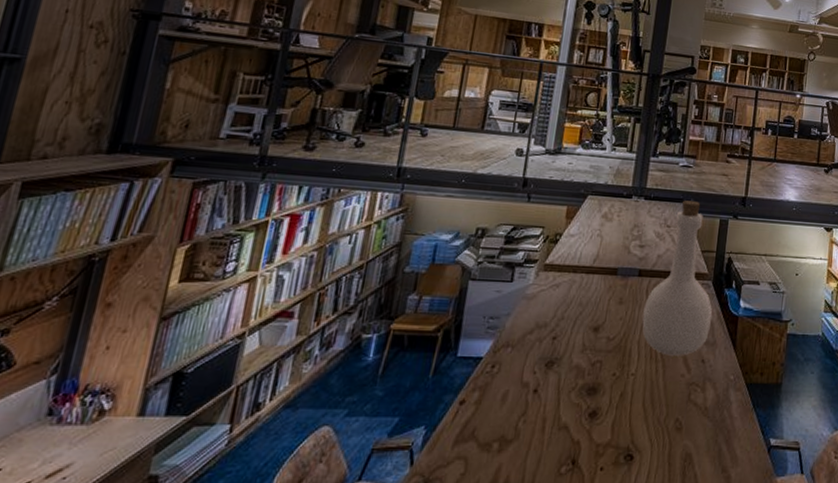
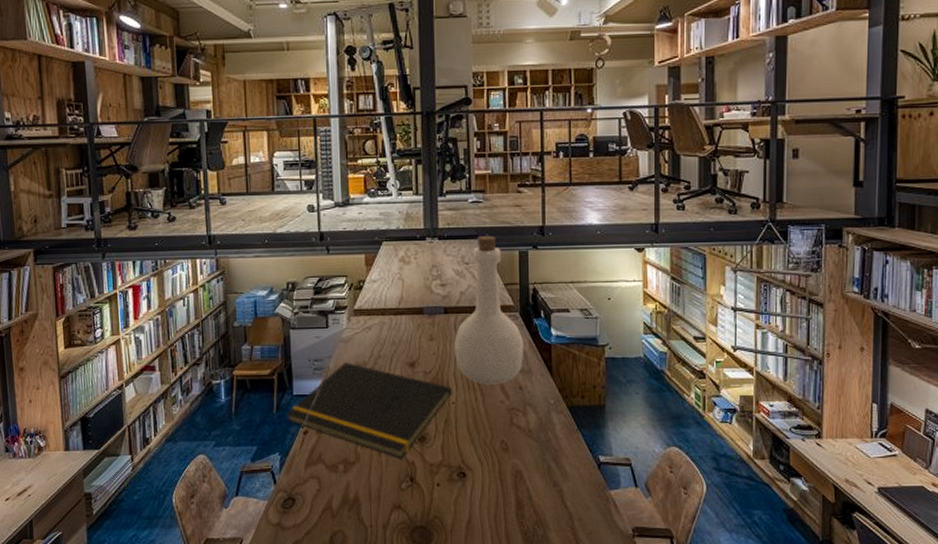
notepad: none [443,321,634,437] -> present [286,362,452,459]

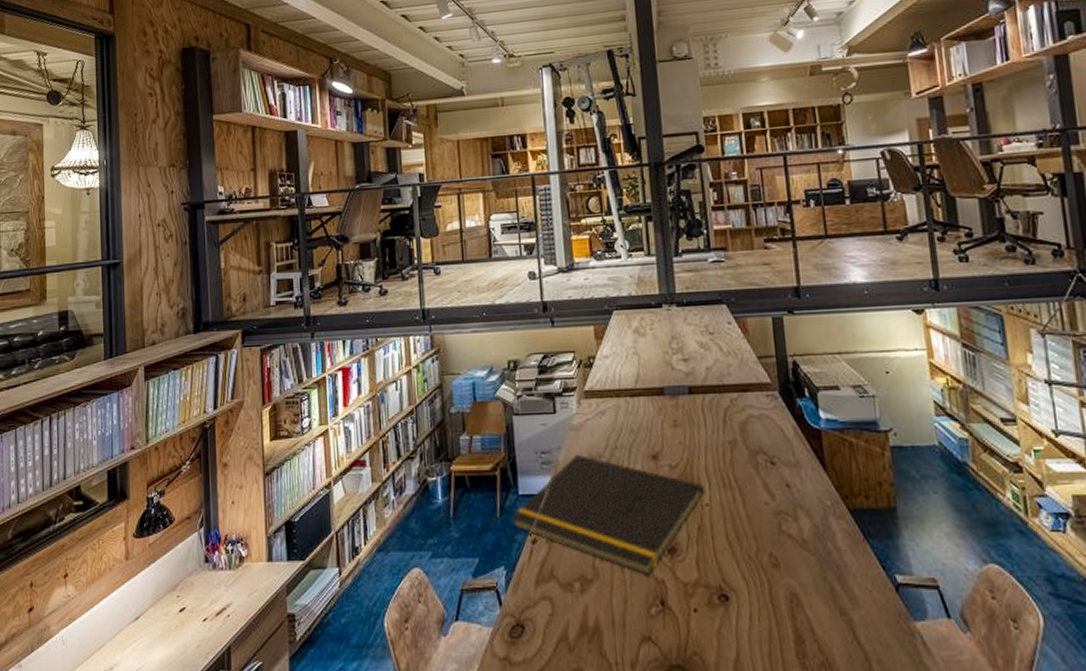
bottle: present [454,236,524,385] -> none [703,300,789,482]

